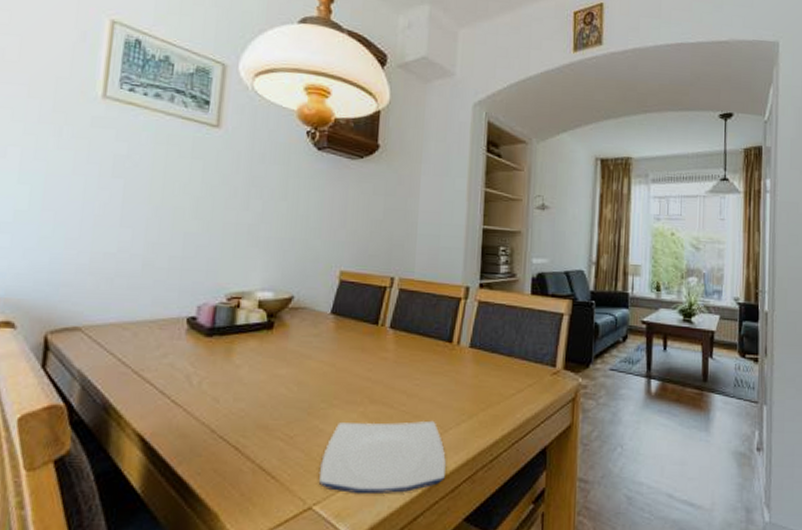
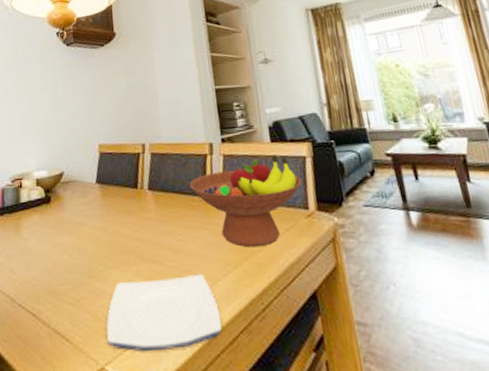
fruit bowl: none [436,308,555,400] -> present [189,155,303,248]

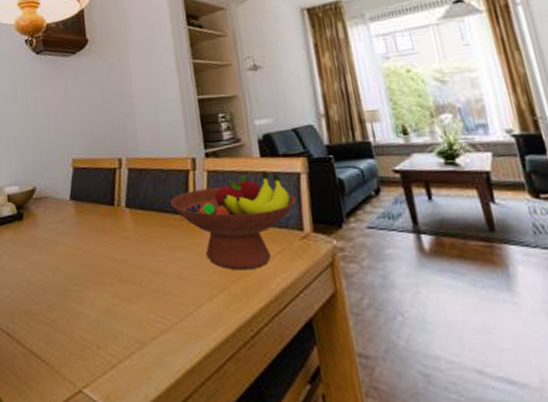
plate: present [106,273,222,352] -> none [83,297,207,376]

